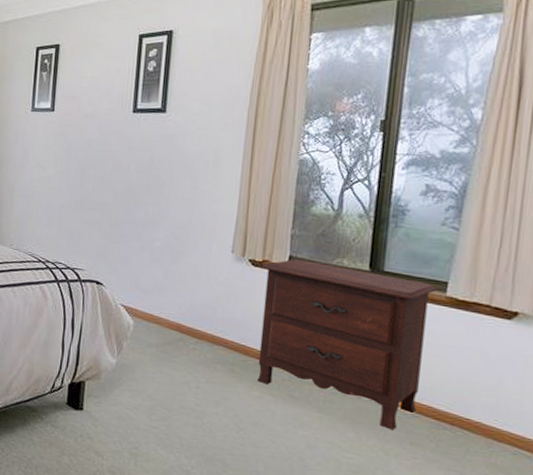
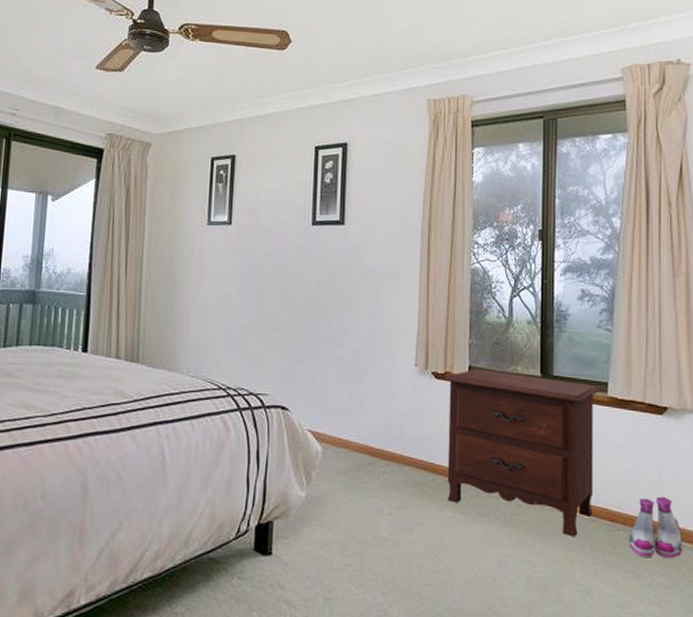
boots: none [455,401,521,465] -> present [628,496,683,559]

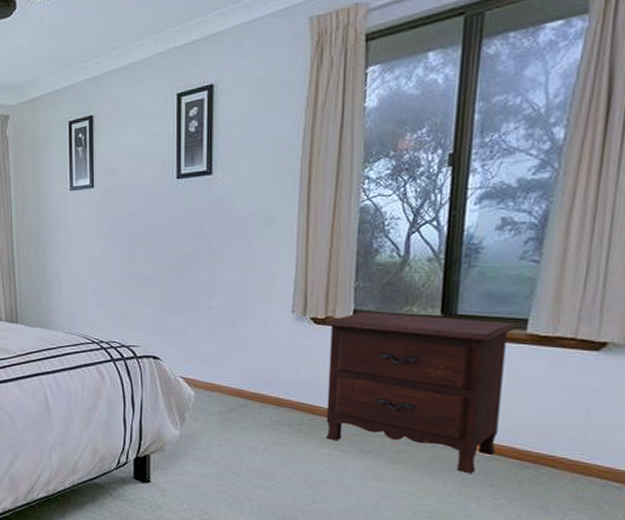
boots: present [628,496,683,559] -> none [538,436,610,498]

